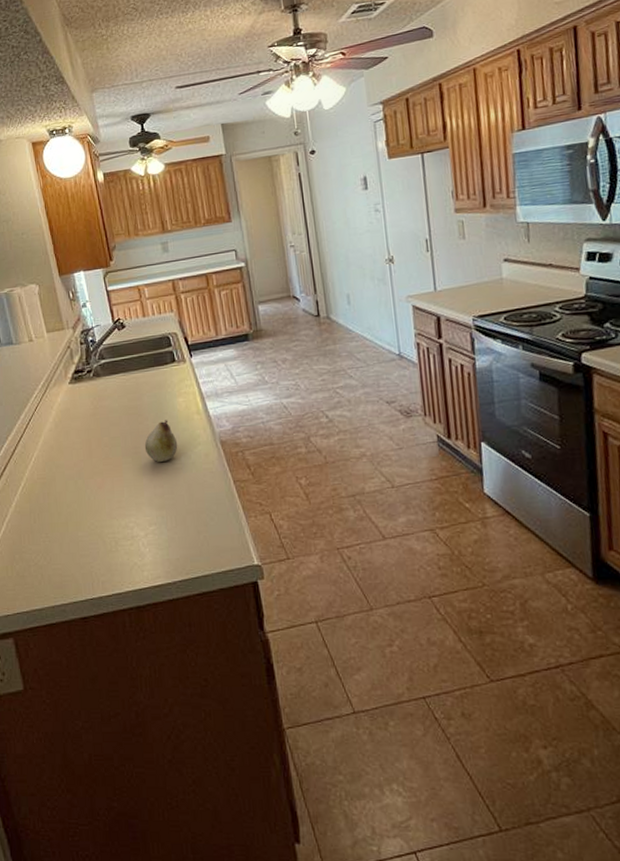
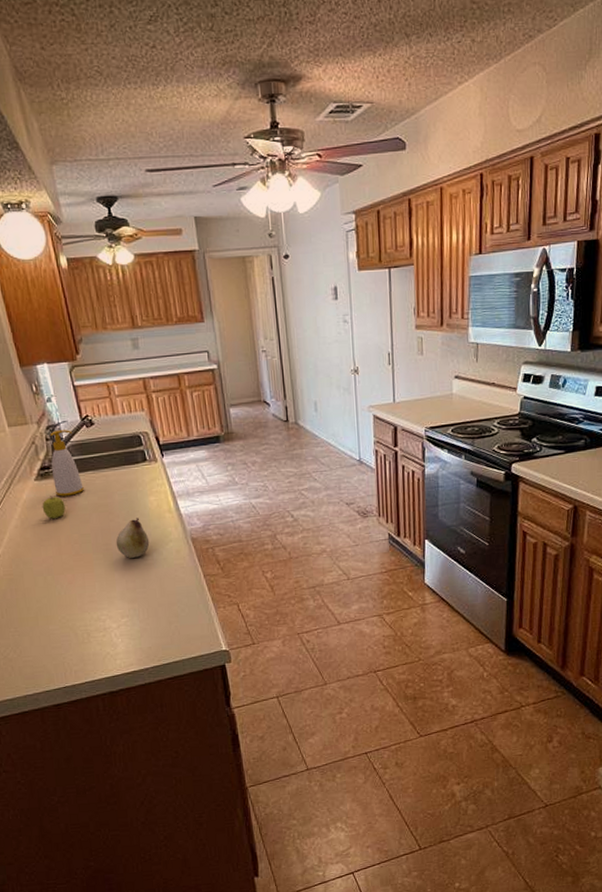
fruit: none [75,399,97,422] -> present [42,496,66,519]
soap bottle: none [84,333,115,399] -> present [50,430,84,497]

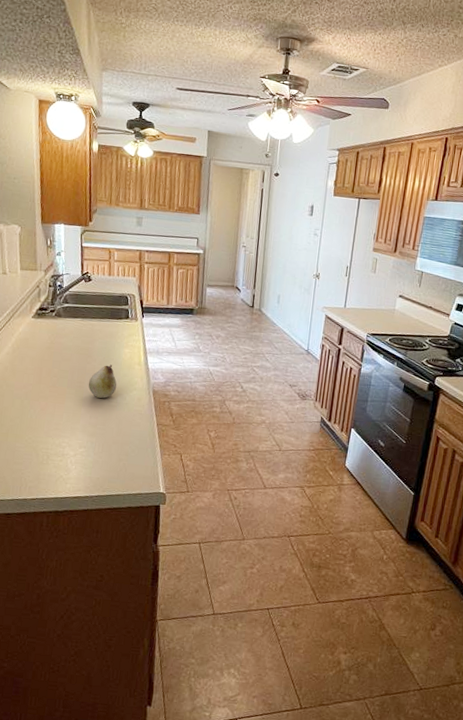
fruit: present [42,496,66,519] -> none [33,333,53,353]
soap bottle: present [50,430,84,497] -> none [47,280,72,336]

